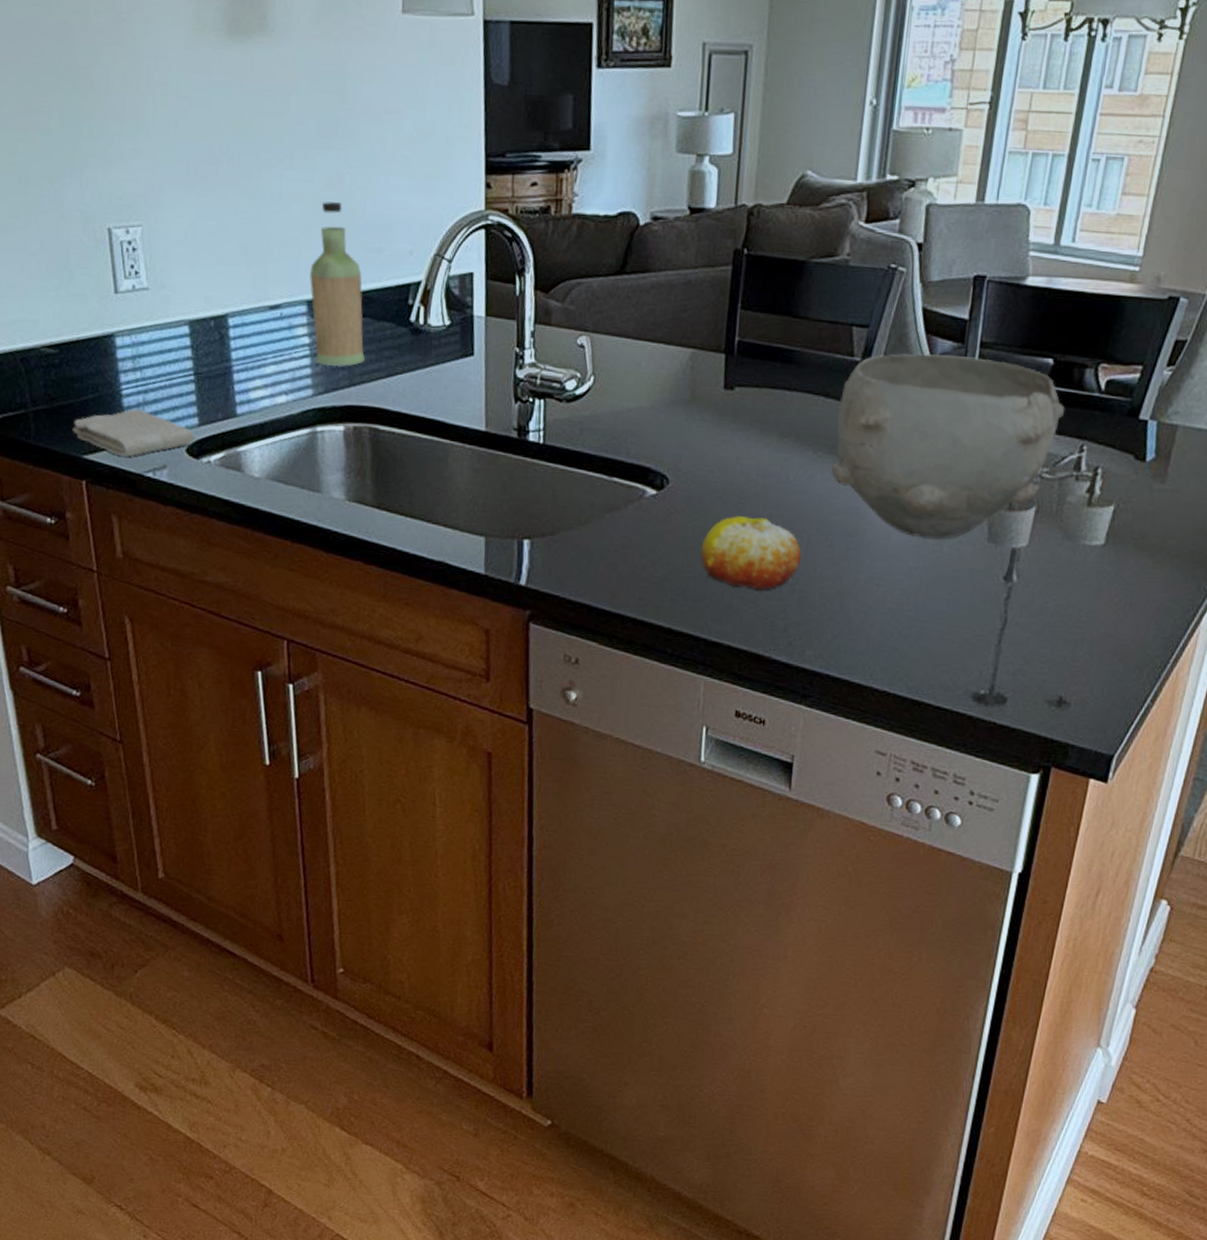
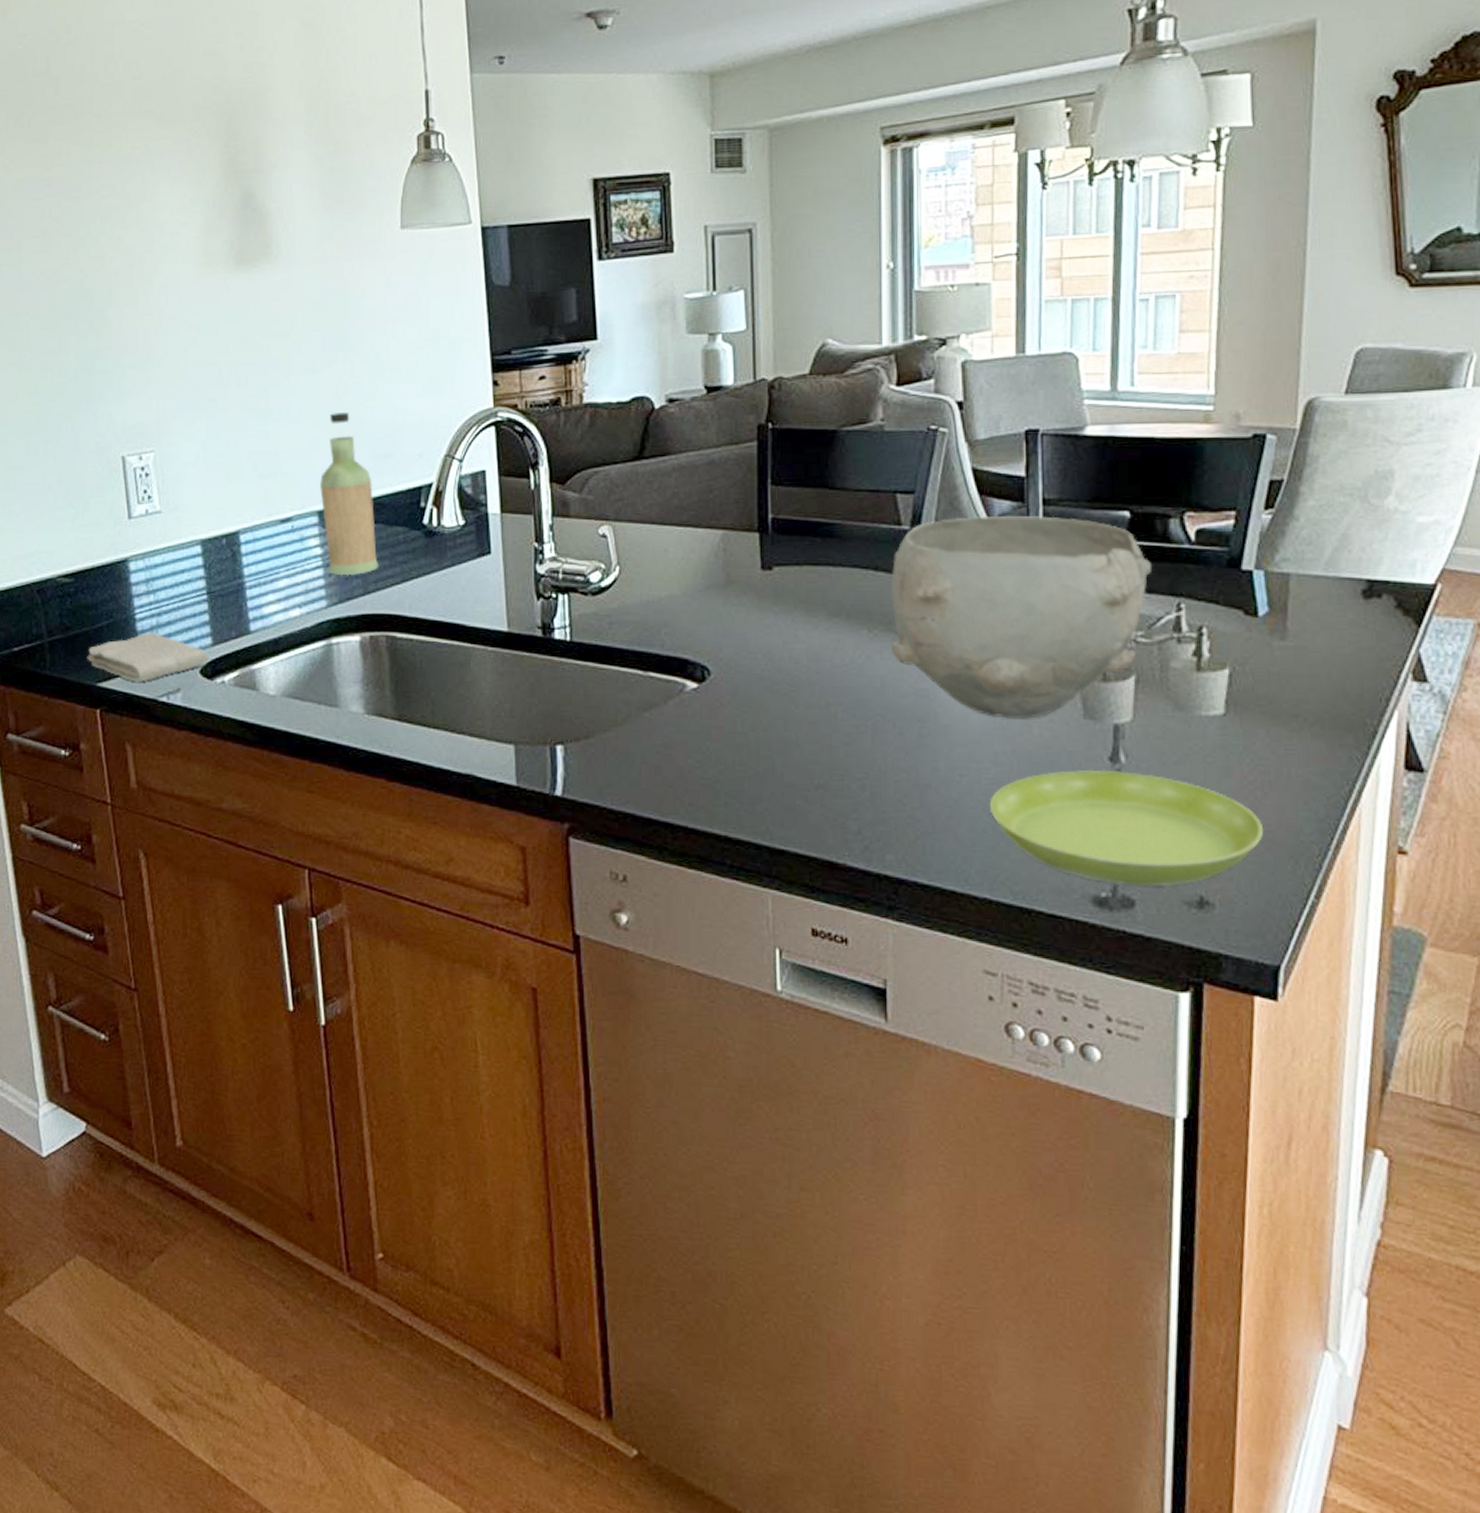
fruit: present [701,516,802,590] -> none [753,706,869,787]
saucer: none [898,586,1119,687] -> present [989,769,1263,887]

